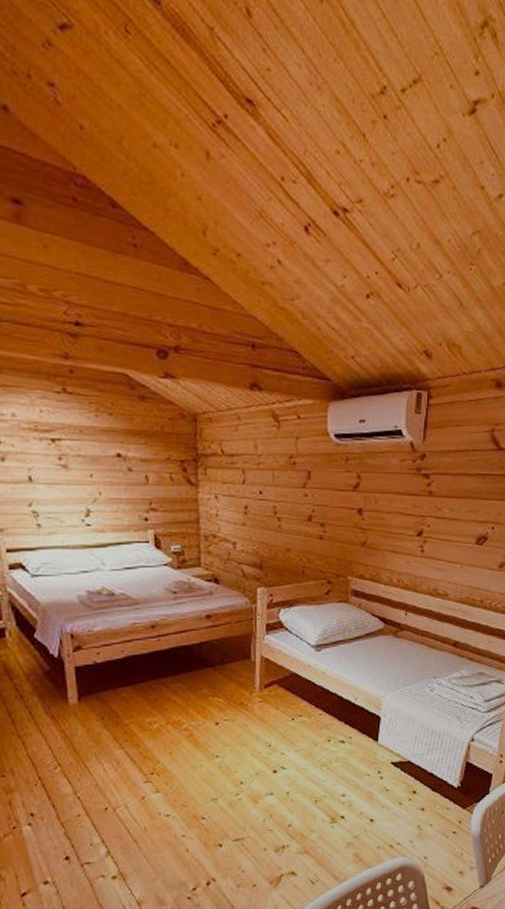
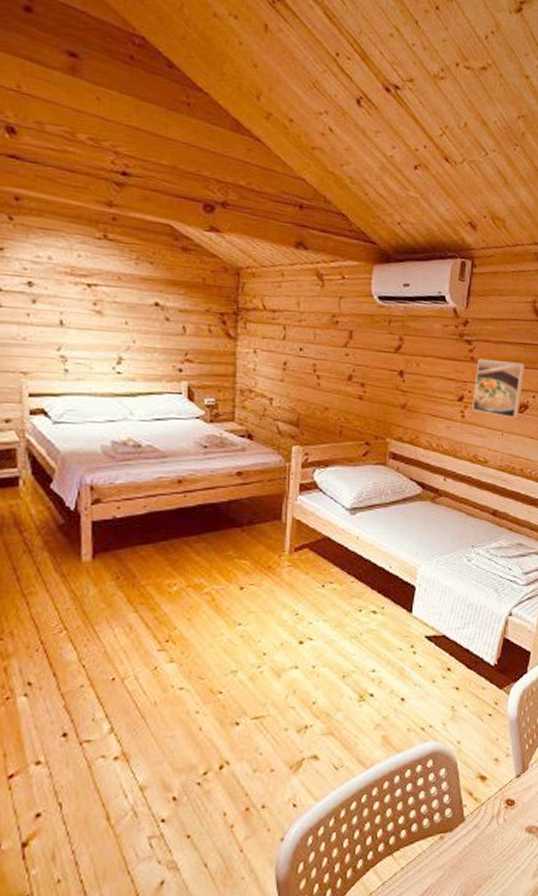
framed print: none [431,492,484,551] -> present [472,358,526,419]

